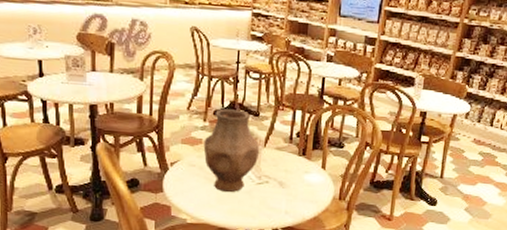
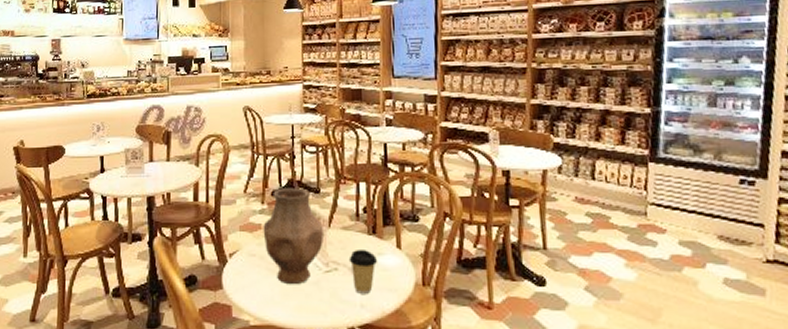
coffee cup: none [279,167,305,203] -> present [349,250,378,294]

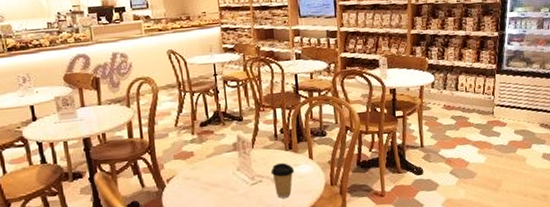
vase: present [263,188,323,284] -> none [195,118,249,198]

